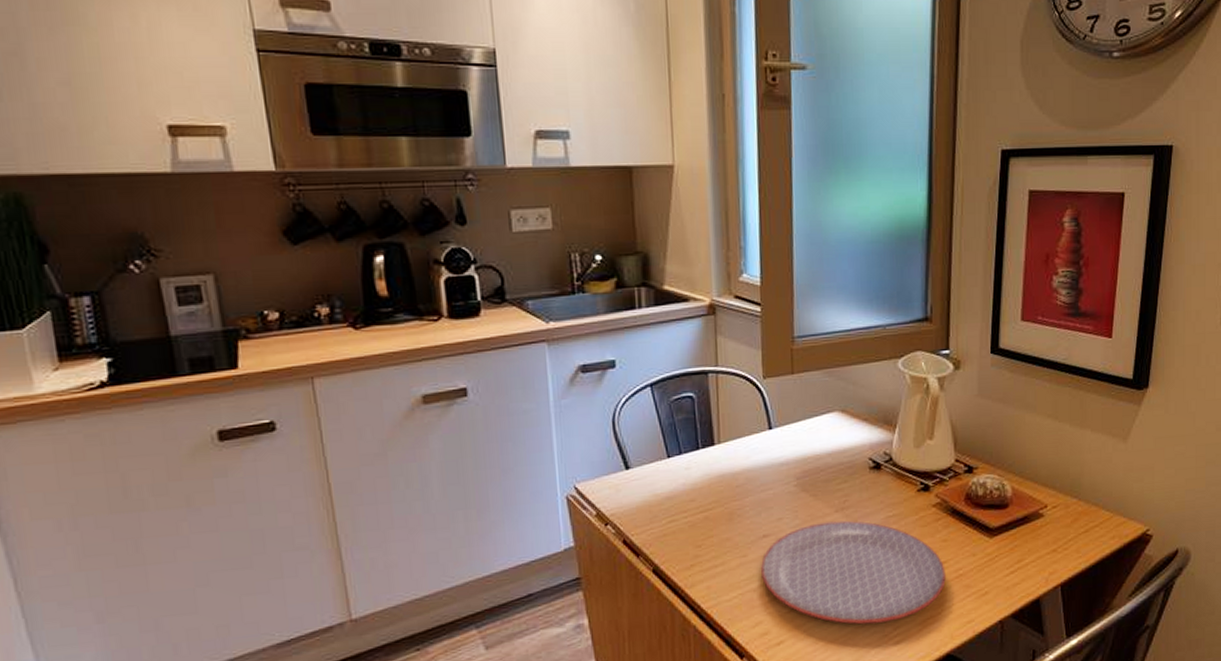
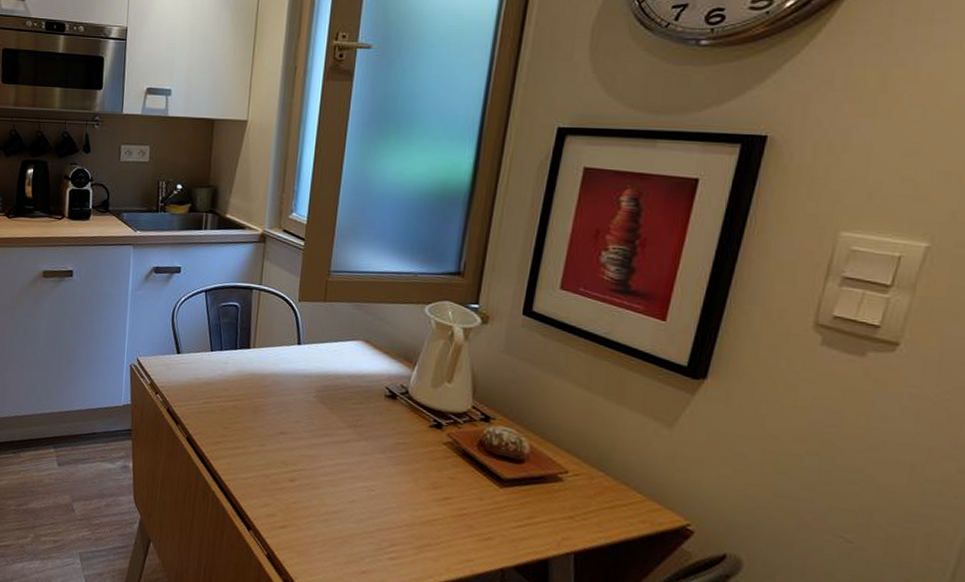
plate: present [761,520,946,625] -> none [275,433,449,538]

